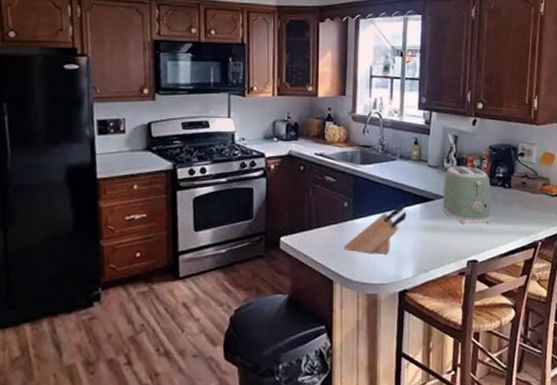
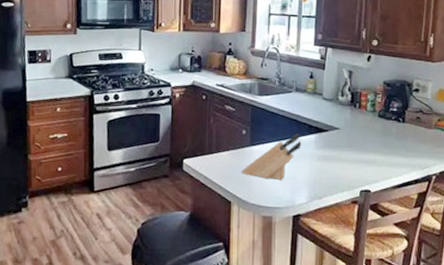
toaster: present [442,166,492,223] -> none [336,99,385,155]

